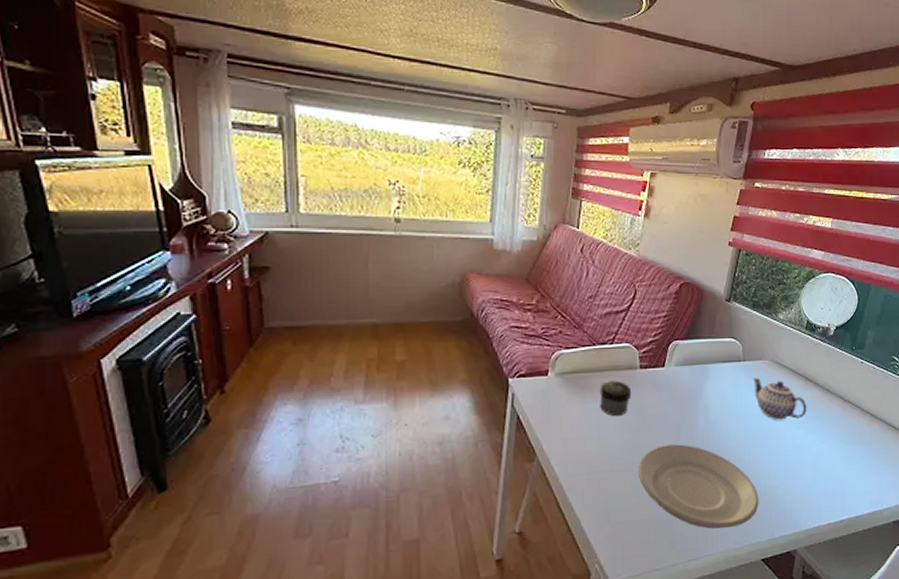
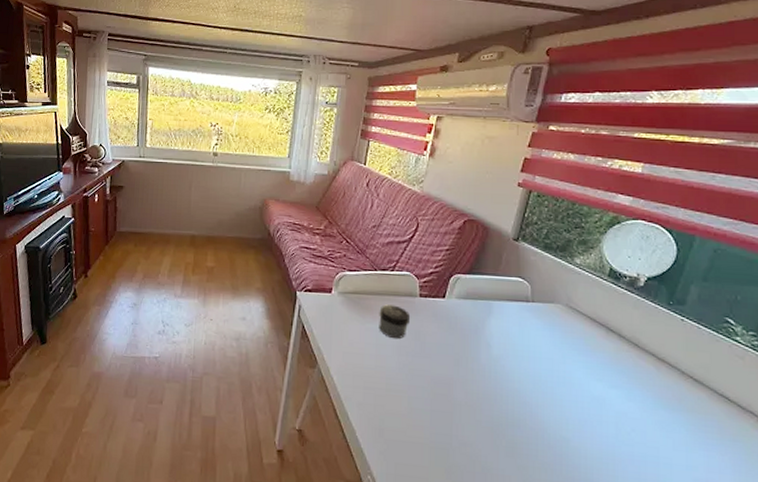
plate: present [638,444,759,529] -> none [414,373,547,472]
teapot: present [752,377,807,420] -> none [542,320,609,371]

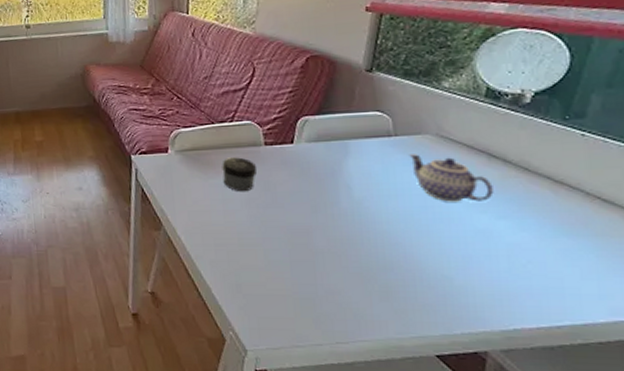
teapot: none [542,320,609,371] -> present [409,154,494,202]

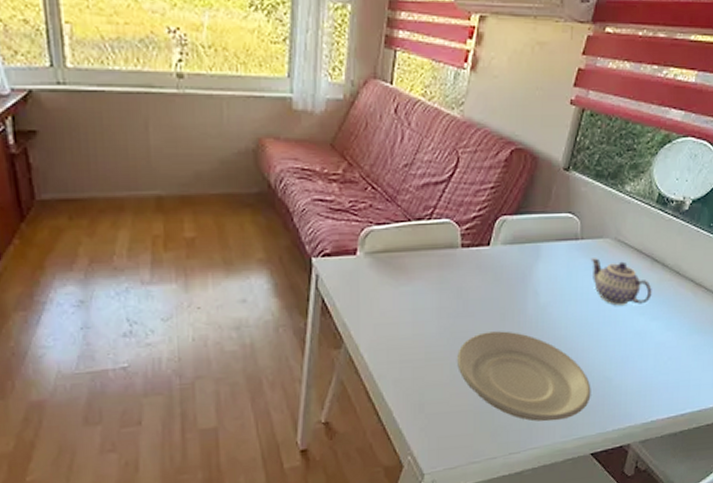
jar: present [222,157,258,192] -> none [415,260,452,301]
plate: none [270,222,428,316] -> present [457,331,591,422]

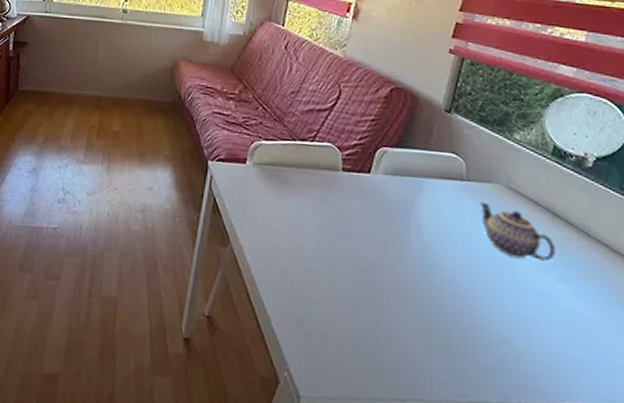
plate: present [457,331,591,422] -> none [337,258,488,375]

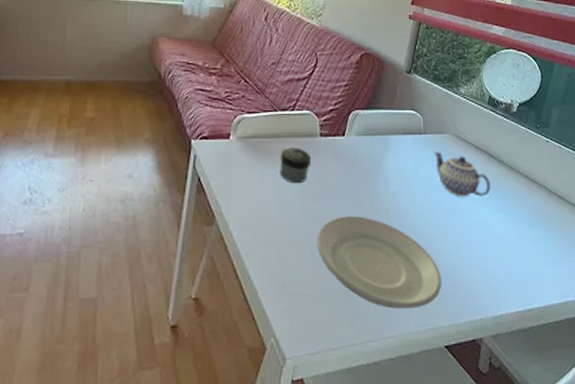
jar: none [297,178,333,218] -> present [280,147,312,184]
plate: none [337,258,488,375] -> present [317,216,442,310]

